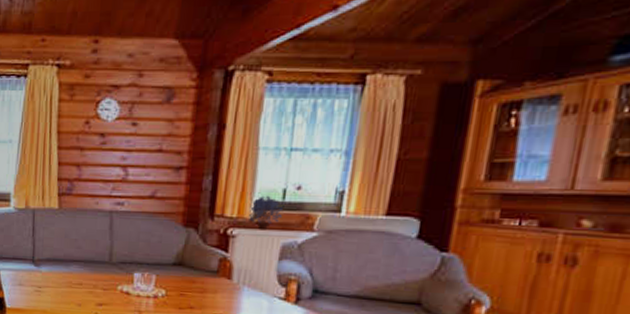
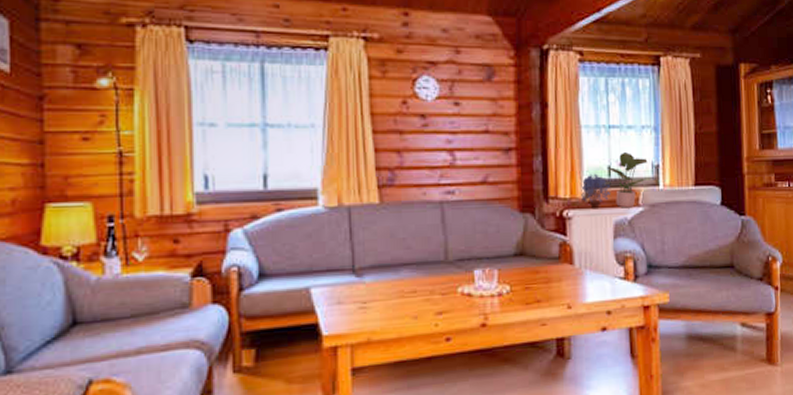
potted plant: none [283,176,331,232] -> present [608,153,648,208]

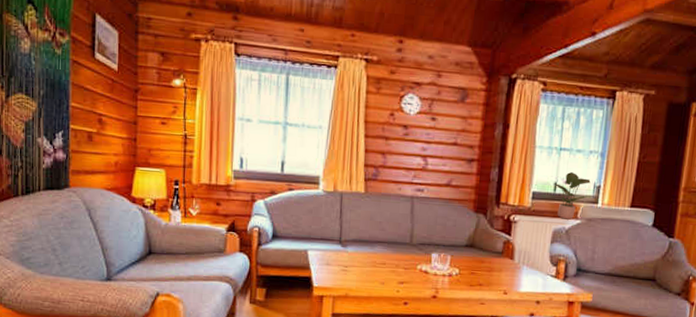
potted flower: present [581,173,610,208] -> none [528,187,554,216]

